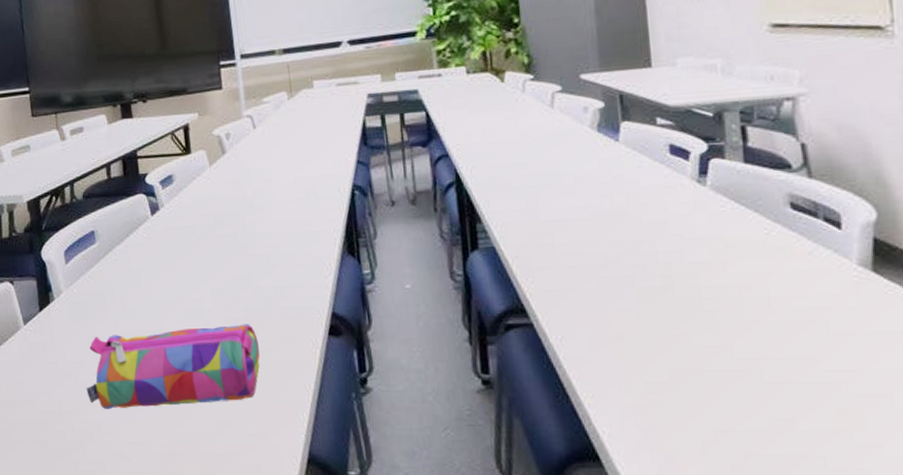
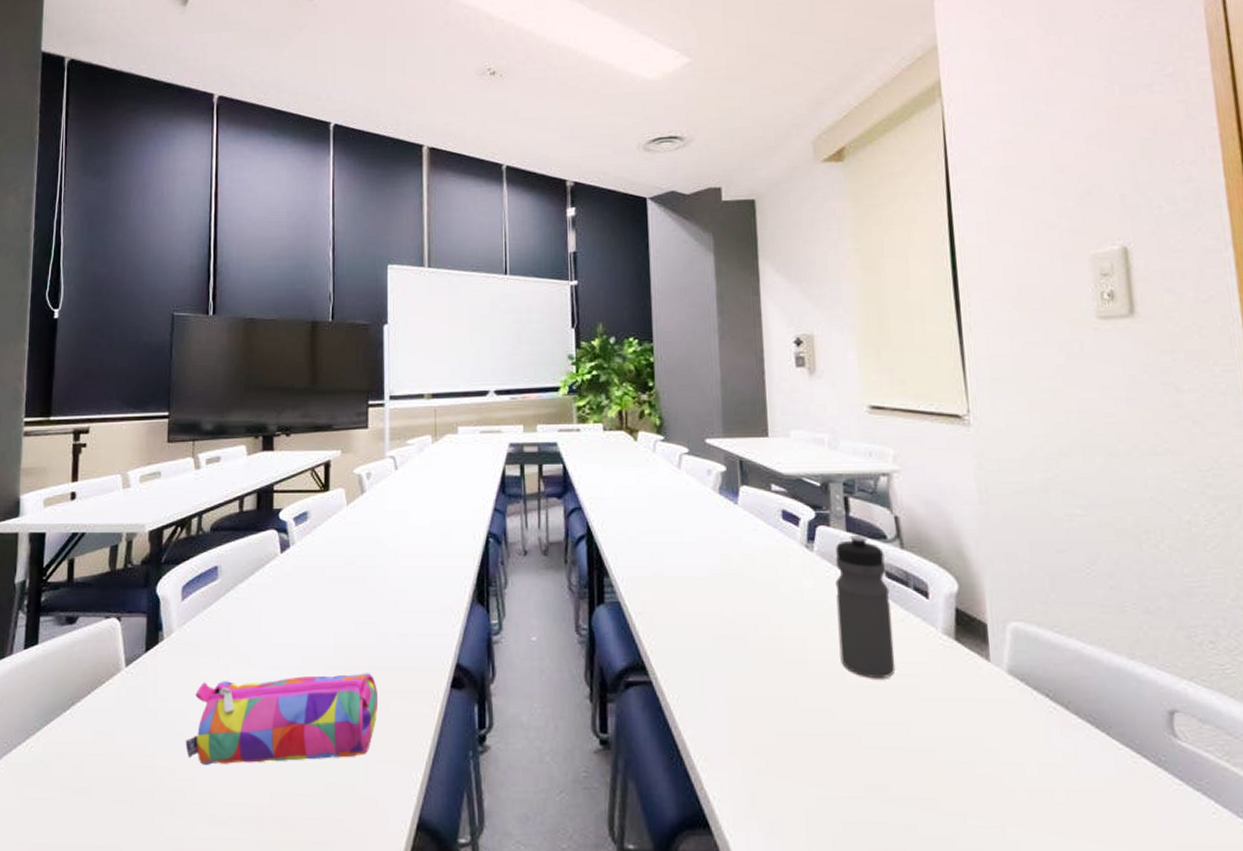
water bottle: none [731,165,802,313] -> present [835,534,896,678]

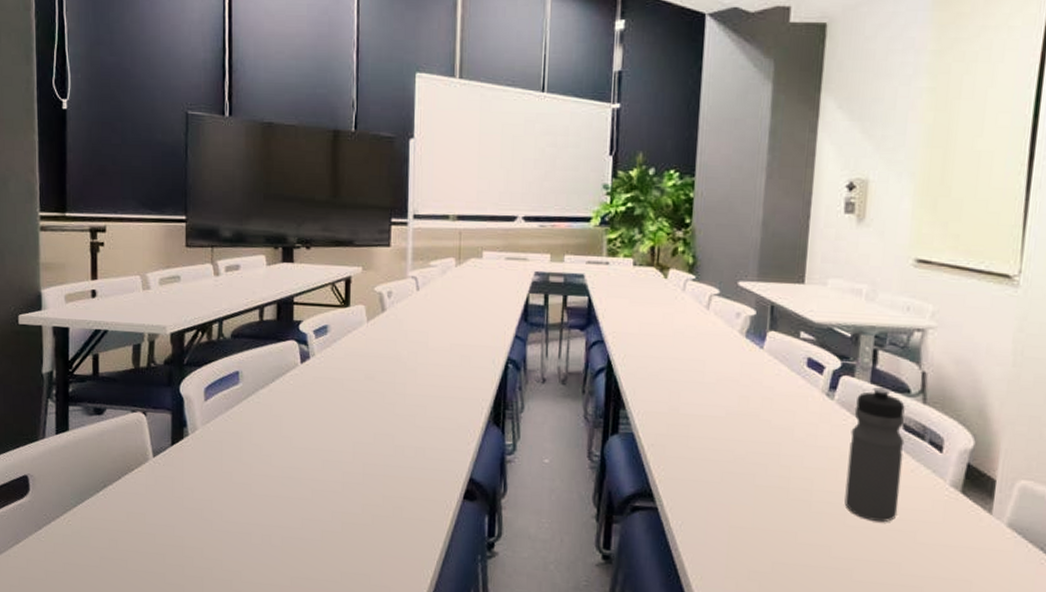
pencil case: present [185,673,377,766] -> none [212,476,393,553]

